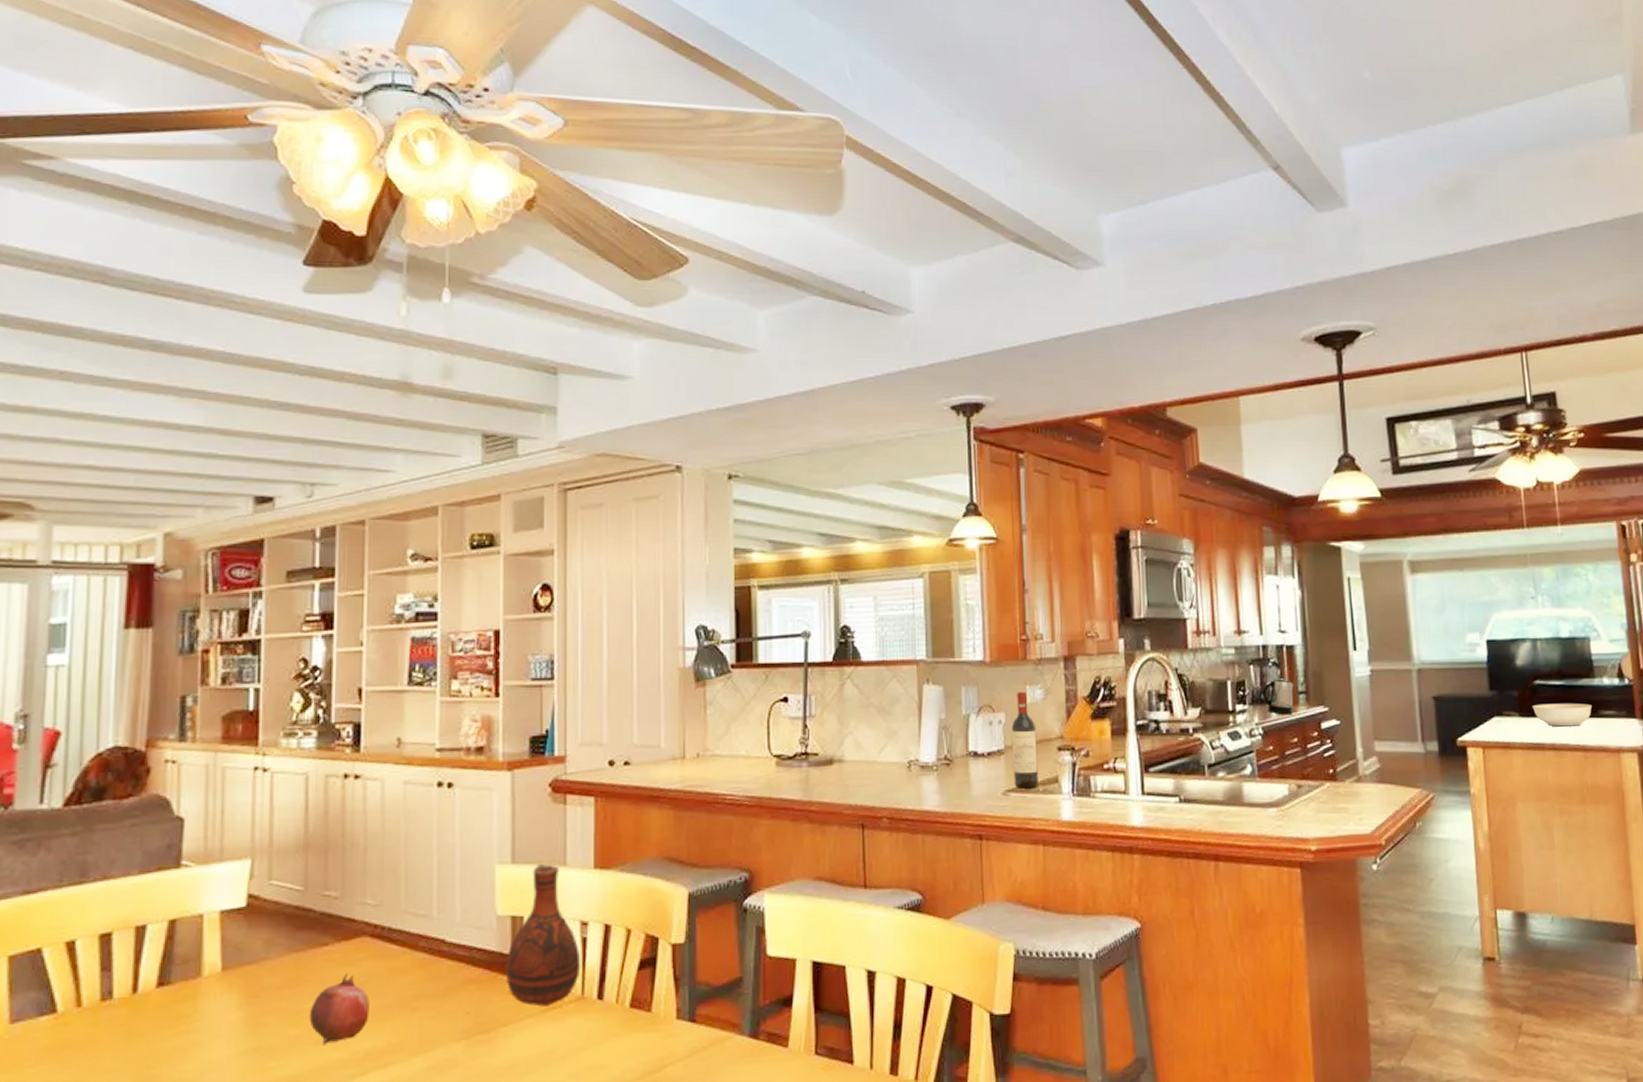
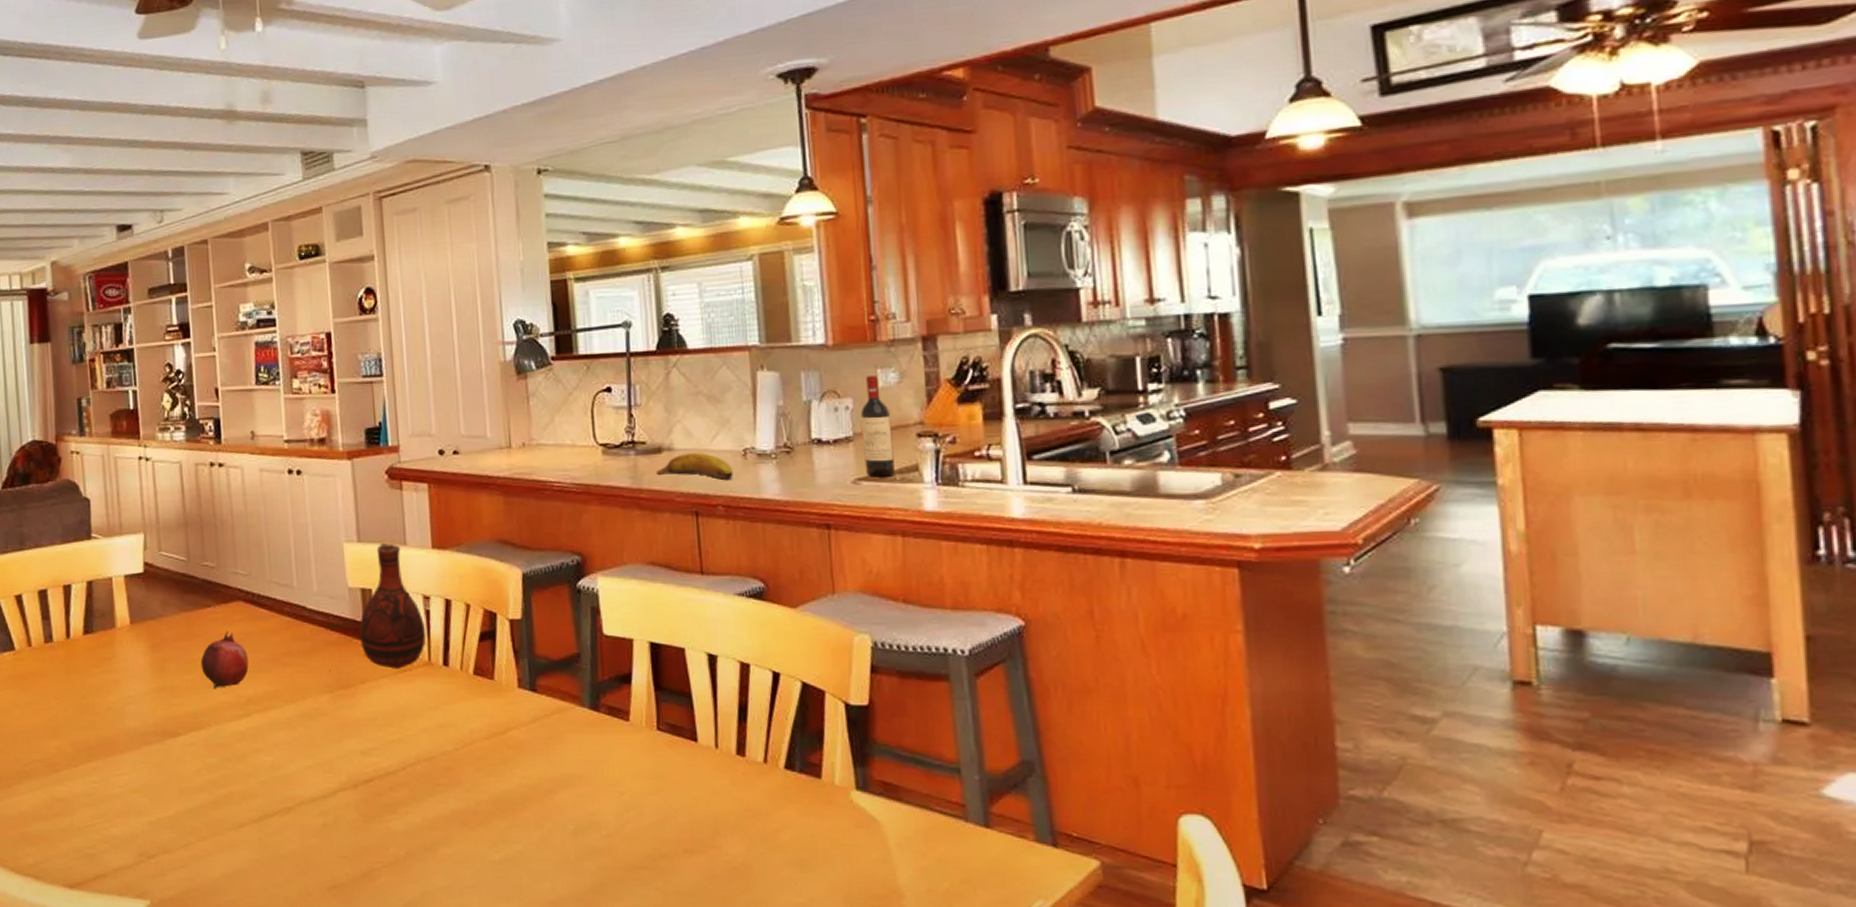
fruit: none [827,765,898,793] -> present [657,453,733,481]
kettle: present [1262,678,1294,715] -> none [1185,352,1229,394]
bowl: present [1532,703,1593,727] -> none [1602,370,1709,402]

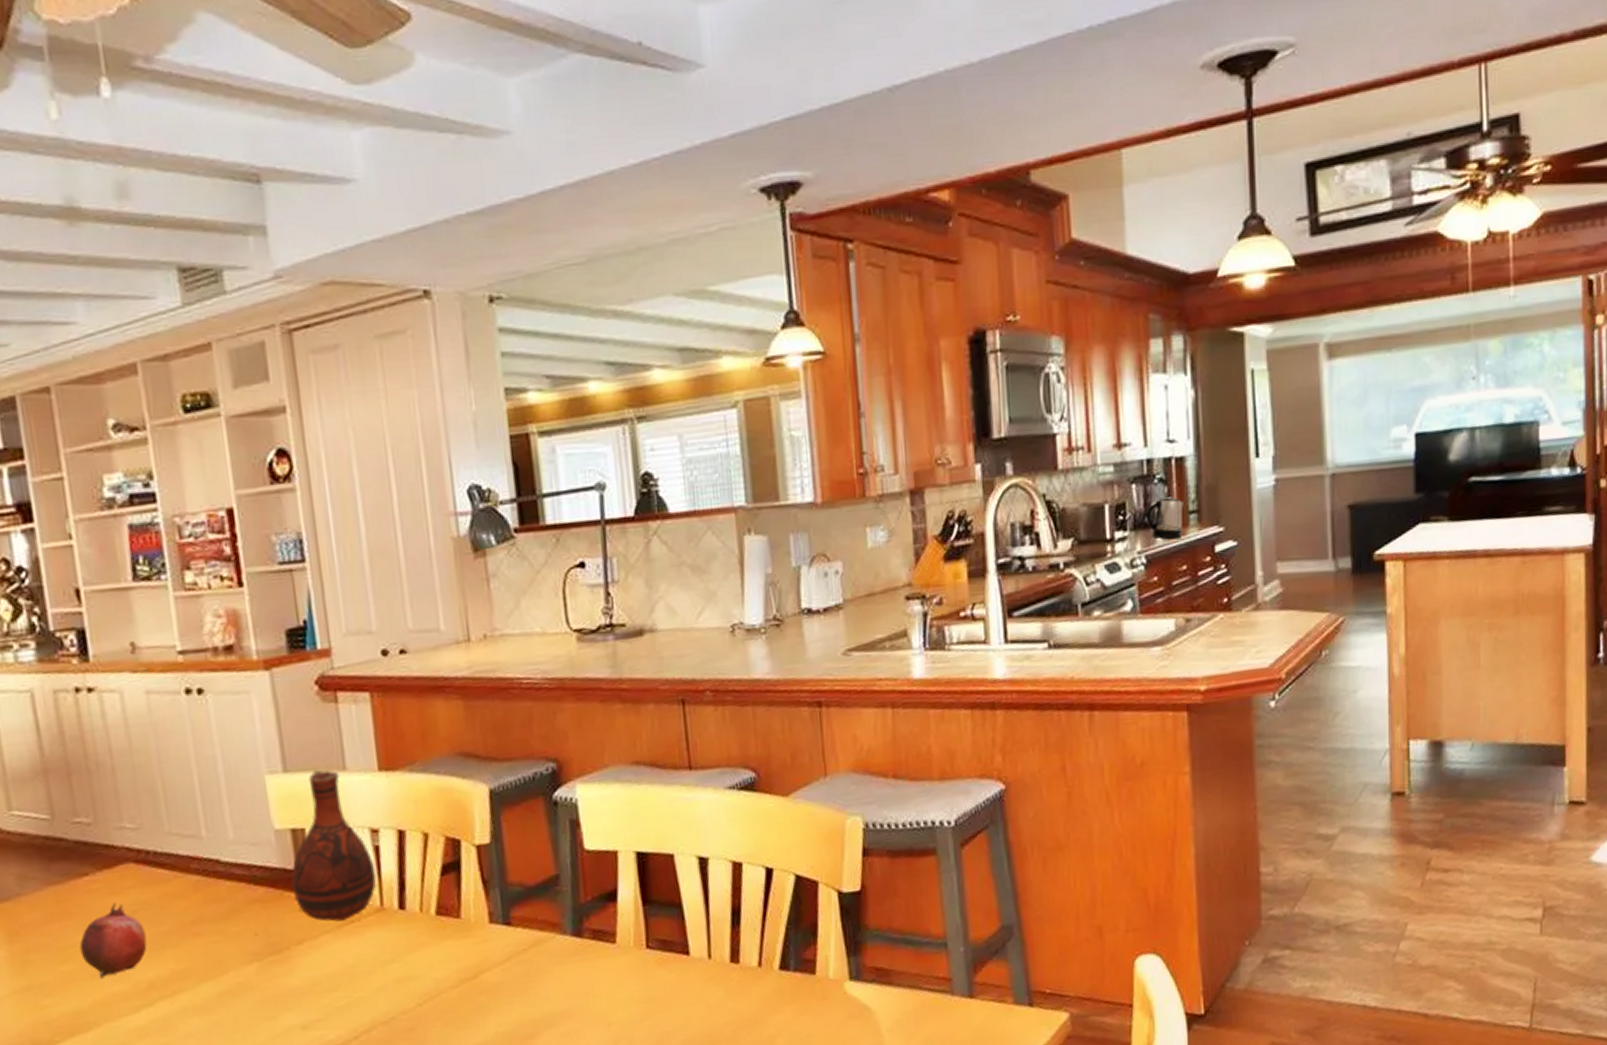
fruit: present [657,453,733,481] -> none [638,632,721,662]
wine bottle: present [860,376,895,477] -> none [850,535,884,647]
kettle: none [1185,352,1229,394] -> present [1146,497,1184,540]

